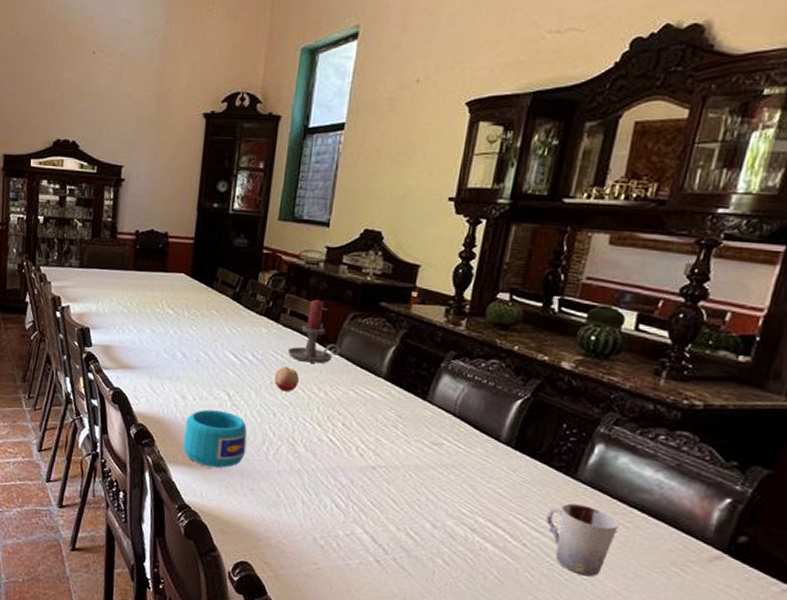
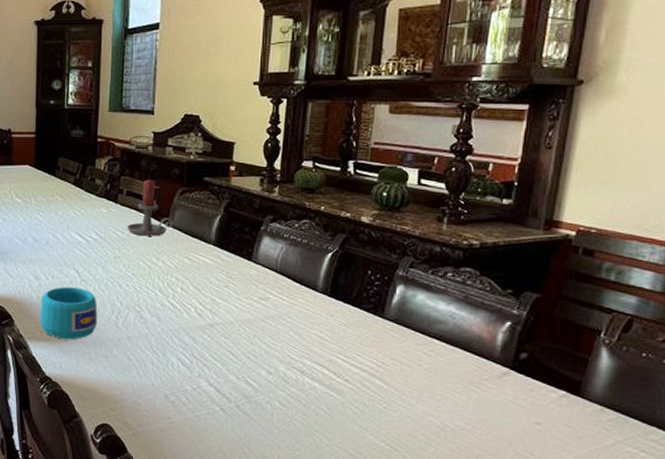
fruit: present [274,366,299,392] -> none [117,242,139,264]
cup: present [546,503,620,577] -> none [362,340,423,403]

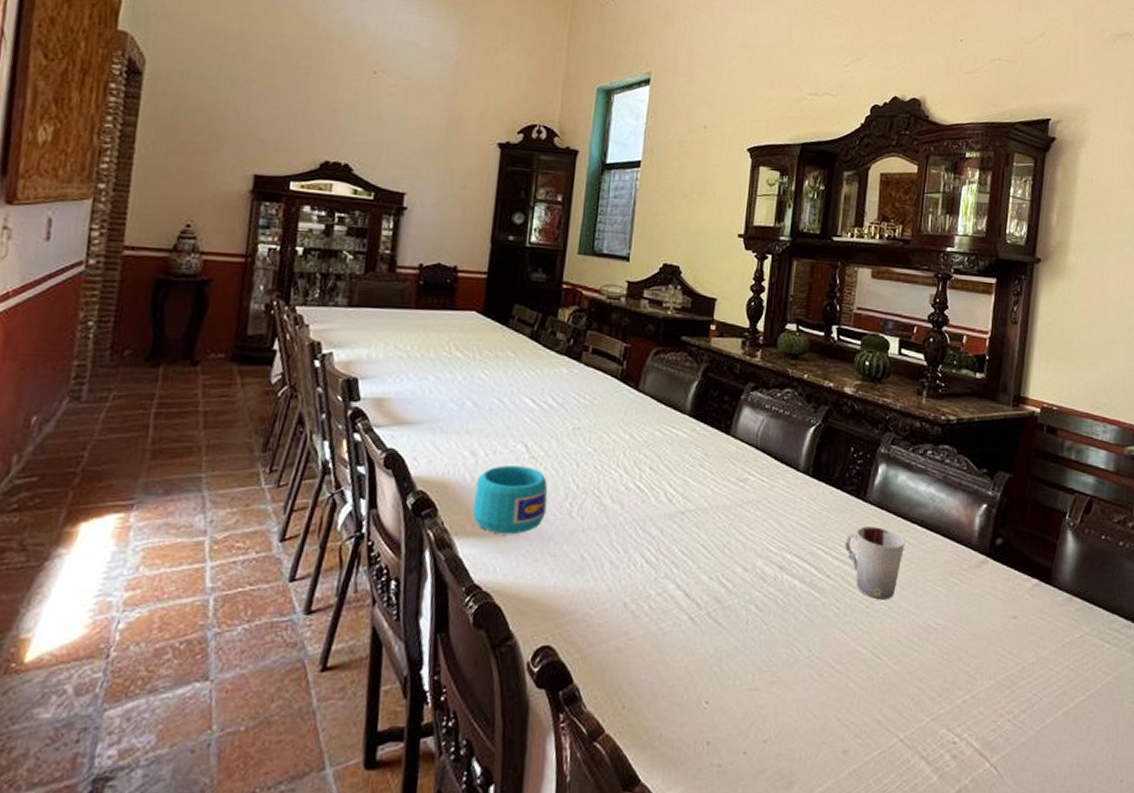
candle holder: present [127,179,173,236] -> none [590,335,644,404]
cup: none [362,340,423,403] -> present [844,526,905,600]

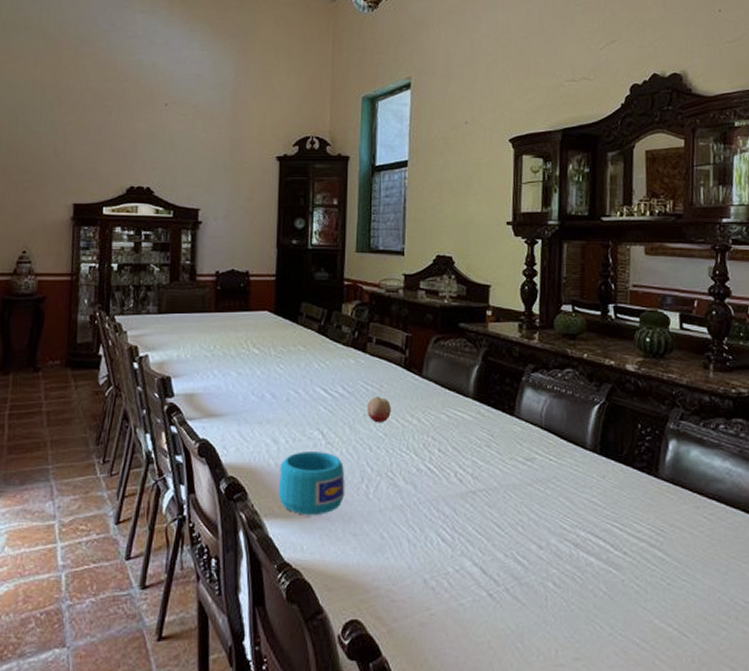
fruit: none [577,409,603,438] -> present [367,397,391,423]
cup: present [844,526,905,600] -> none [639,503,704,577]

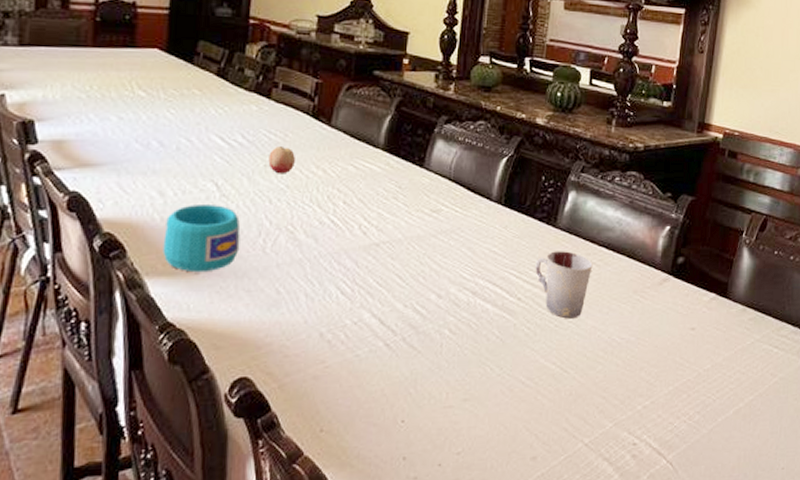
cup: none [639,503,704,577] -> present [535,251,593,319]

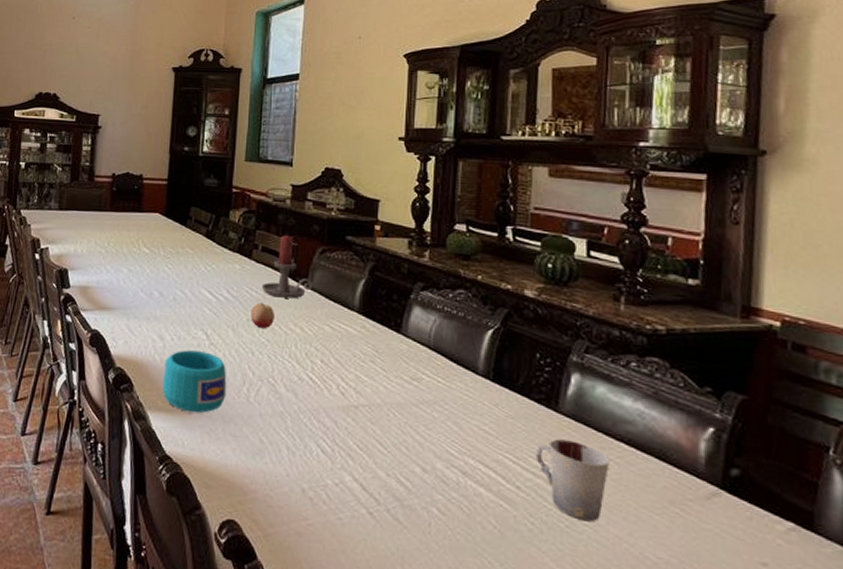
candle holder: none [281,71,337,140] -> present [261,235,312,299]

